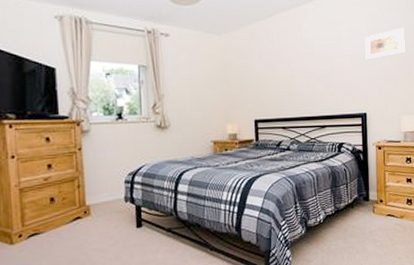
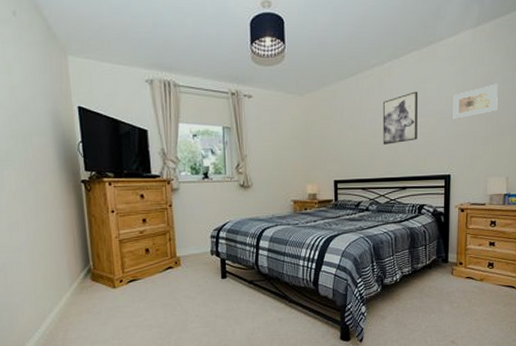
wall art: none [299,33,334,84] -> present [382,91,418,145]

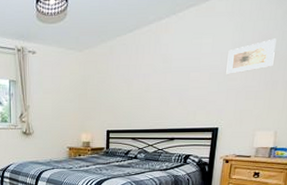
wall art: present [382,91,418,145] -> none [155,47,194,98]

